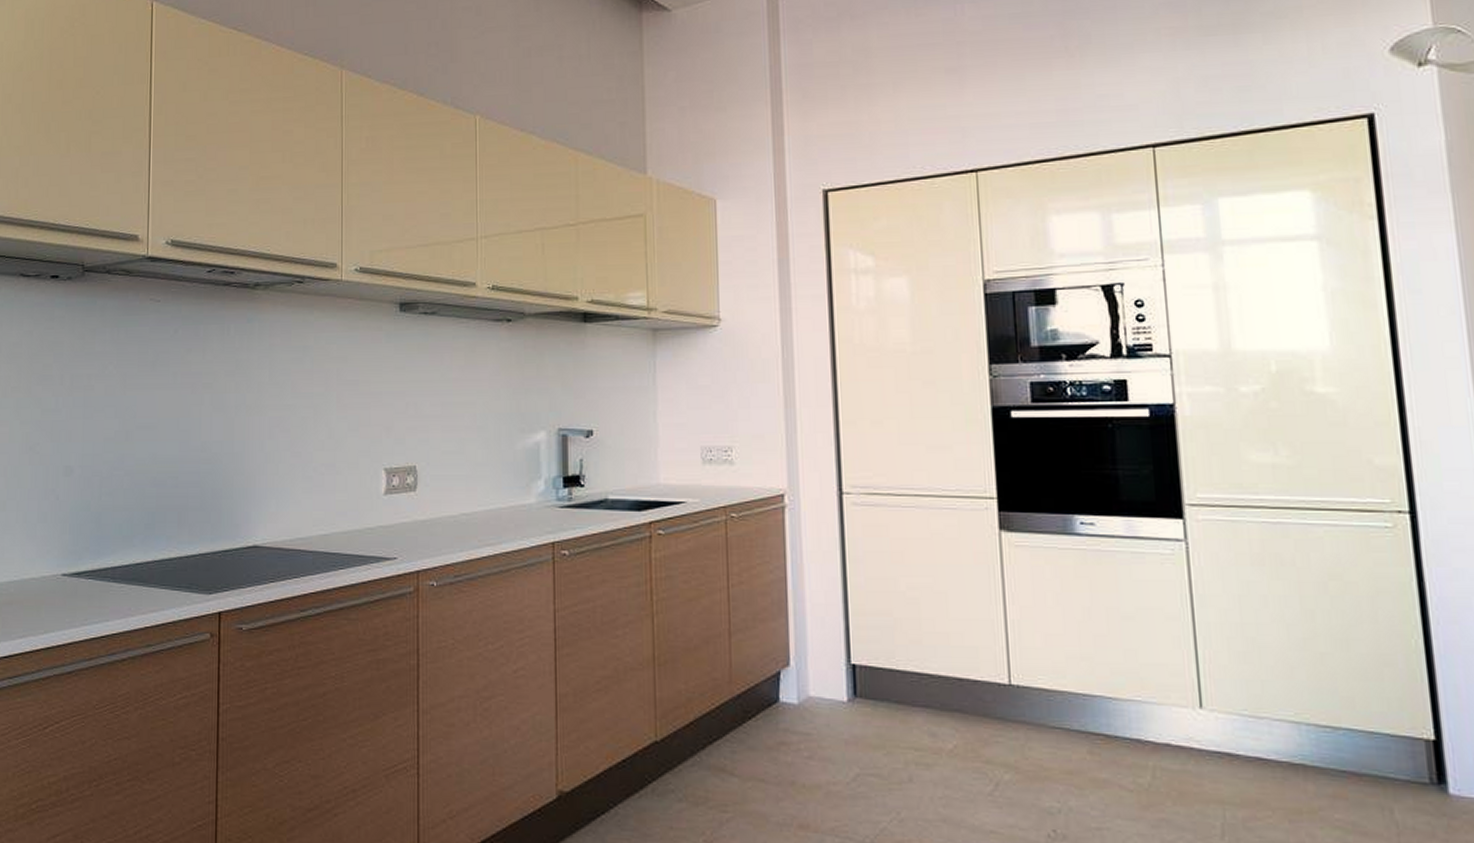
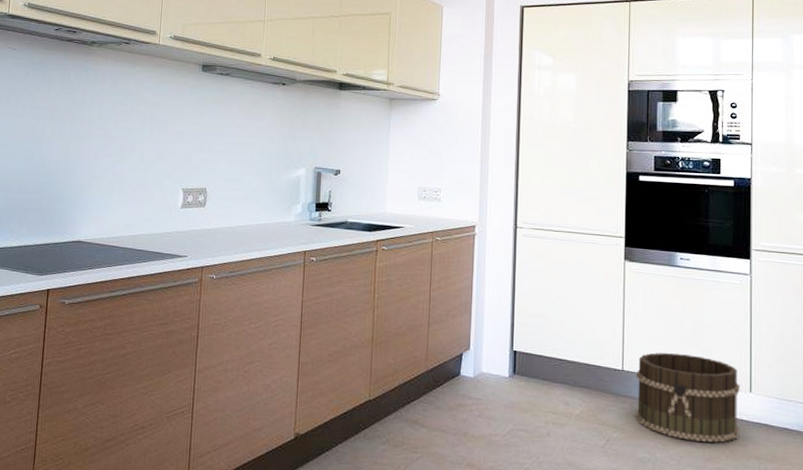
bucket: none [1029,656,1190,782] -> present [635,352,740,443]

